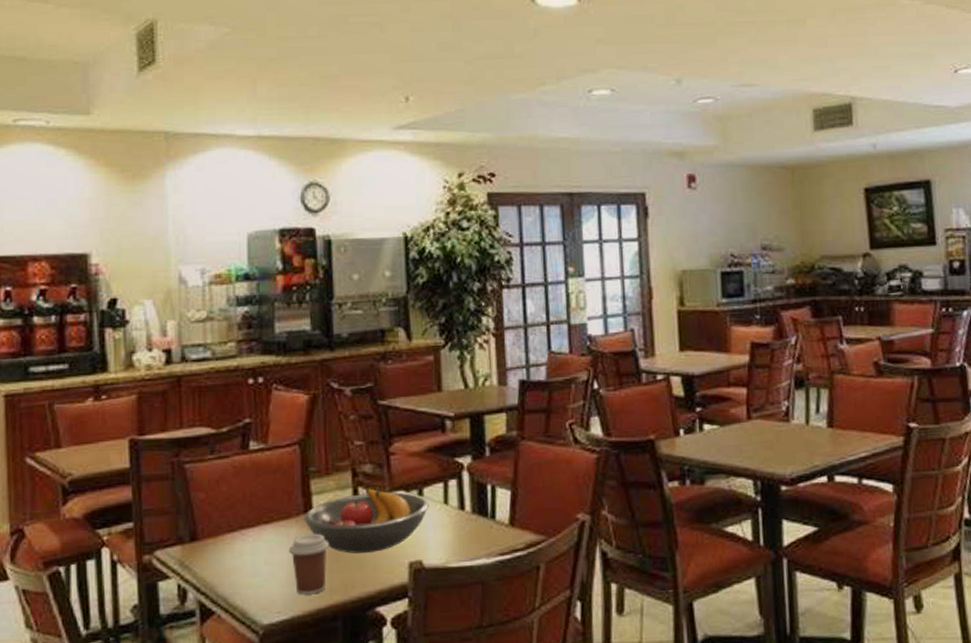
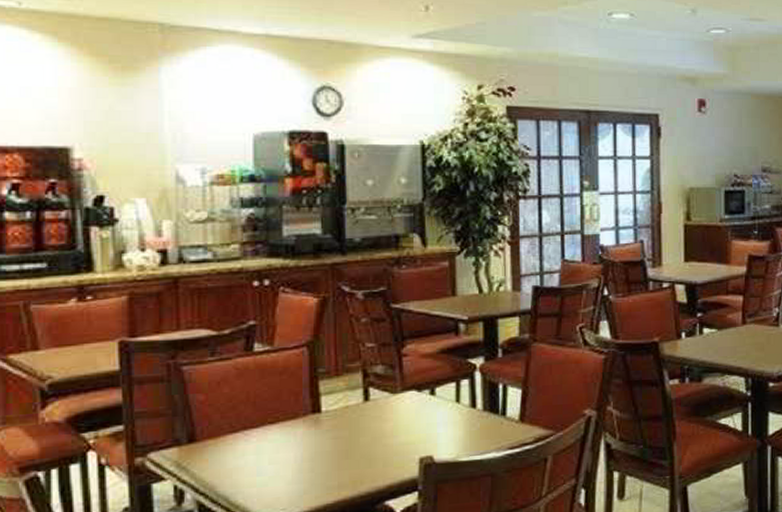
coffee cup: present [289,533,330,595] -> none [296,432,339,492]
fruit bowl: present [304,488,429,554] -> none [311,388,441,451]

